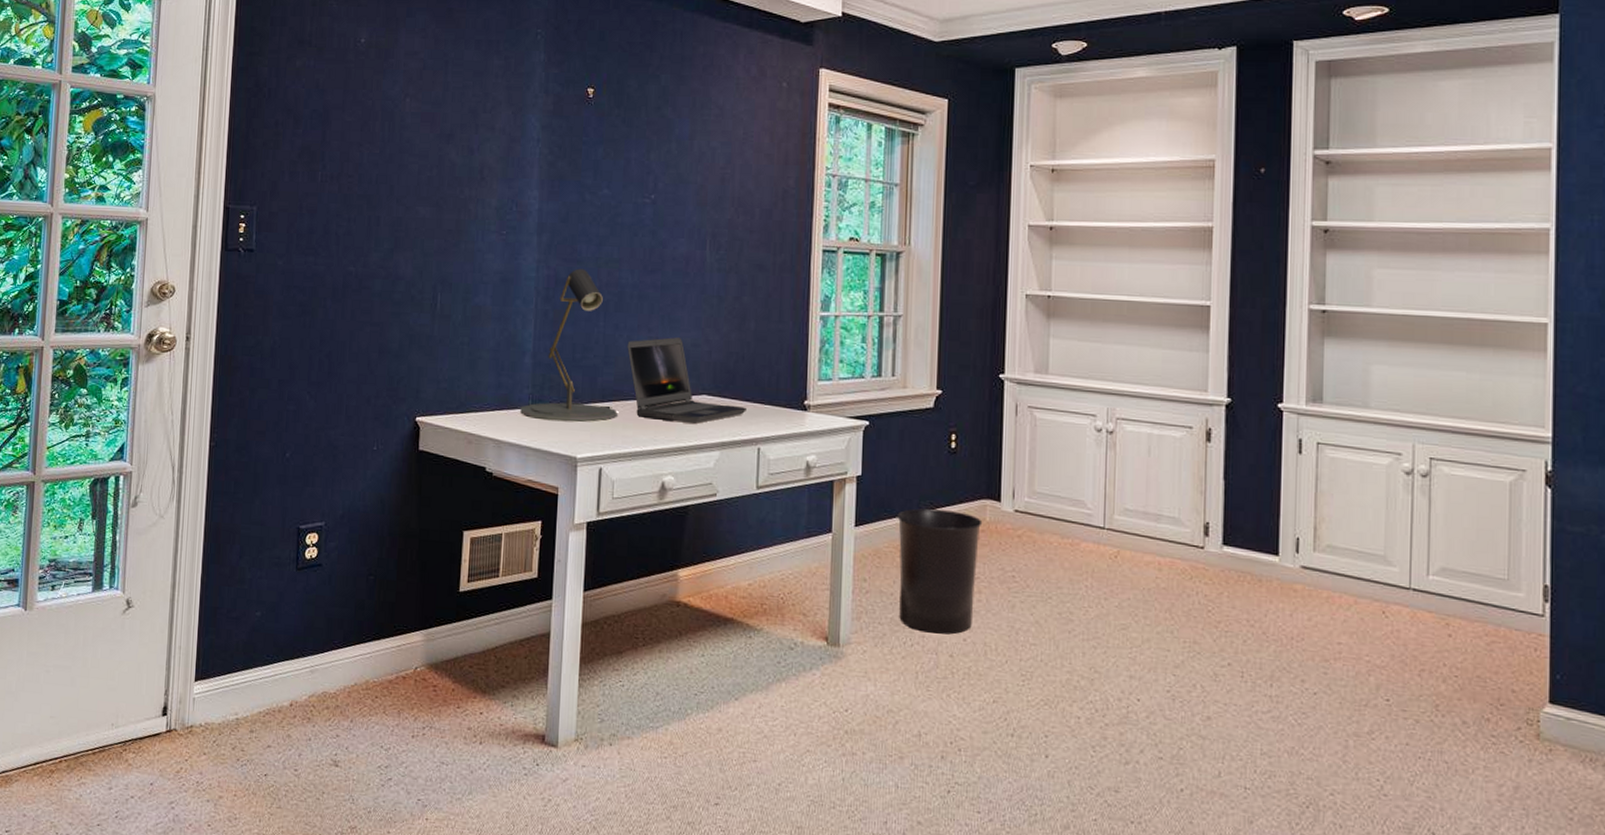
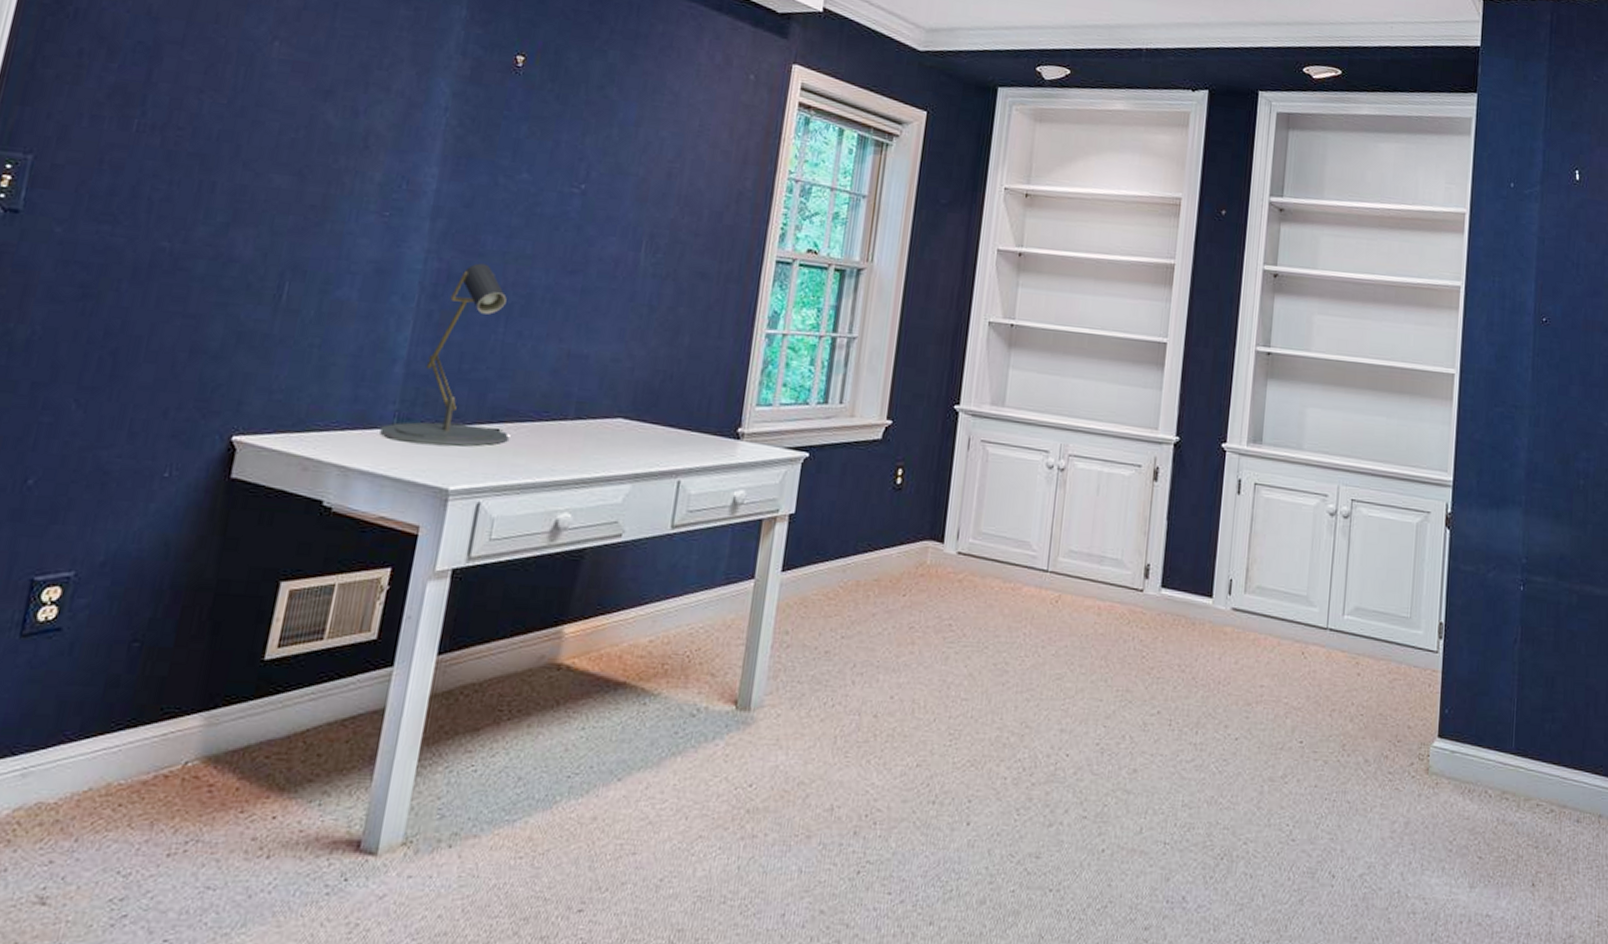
laptop computer: present [627,337,746,425] -> none [530,350,669,453]
waste bin: present [897,508,983,634] -> none [821,551,923,692]

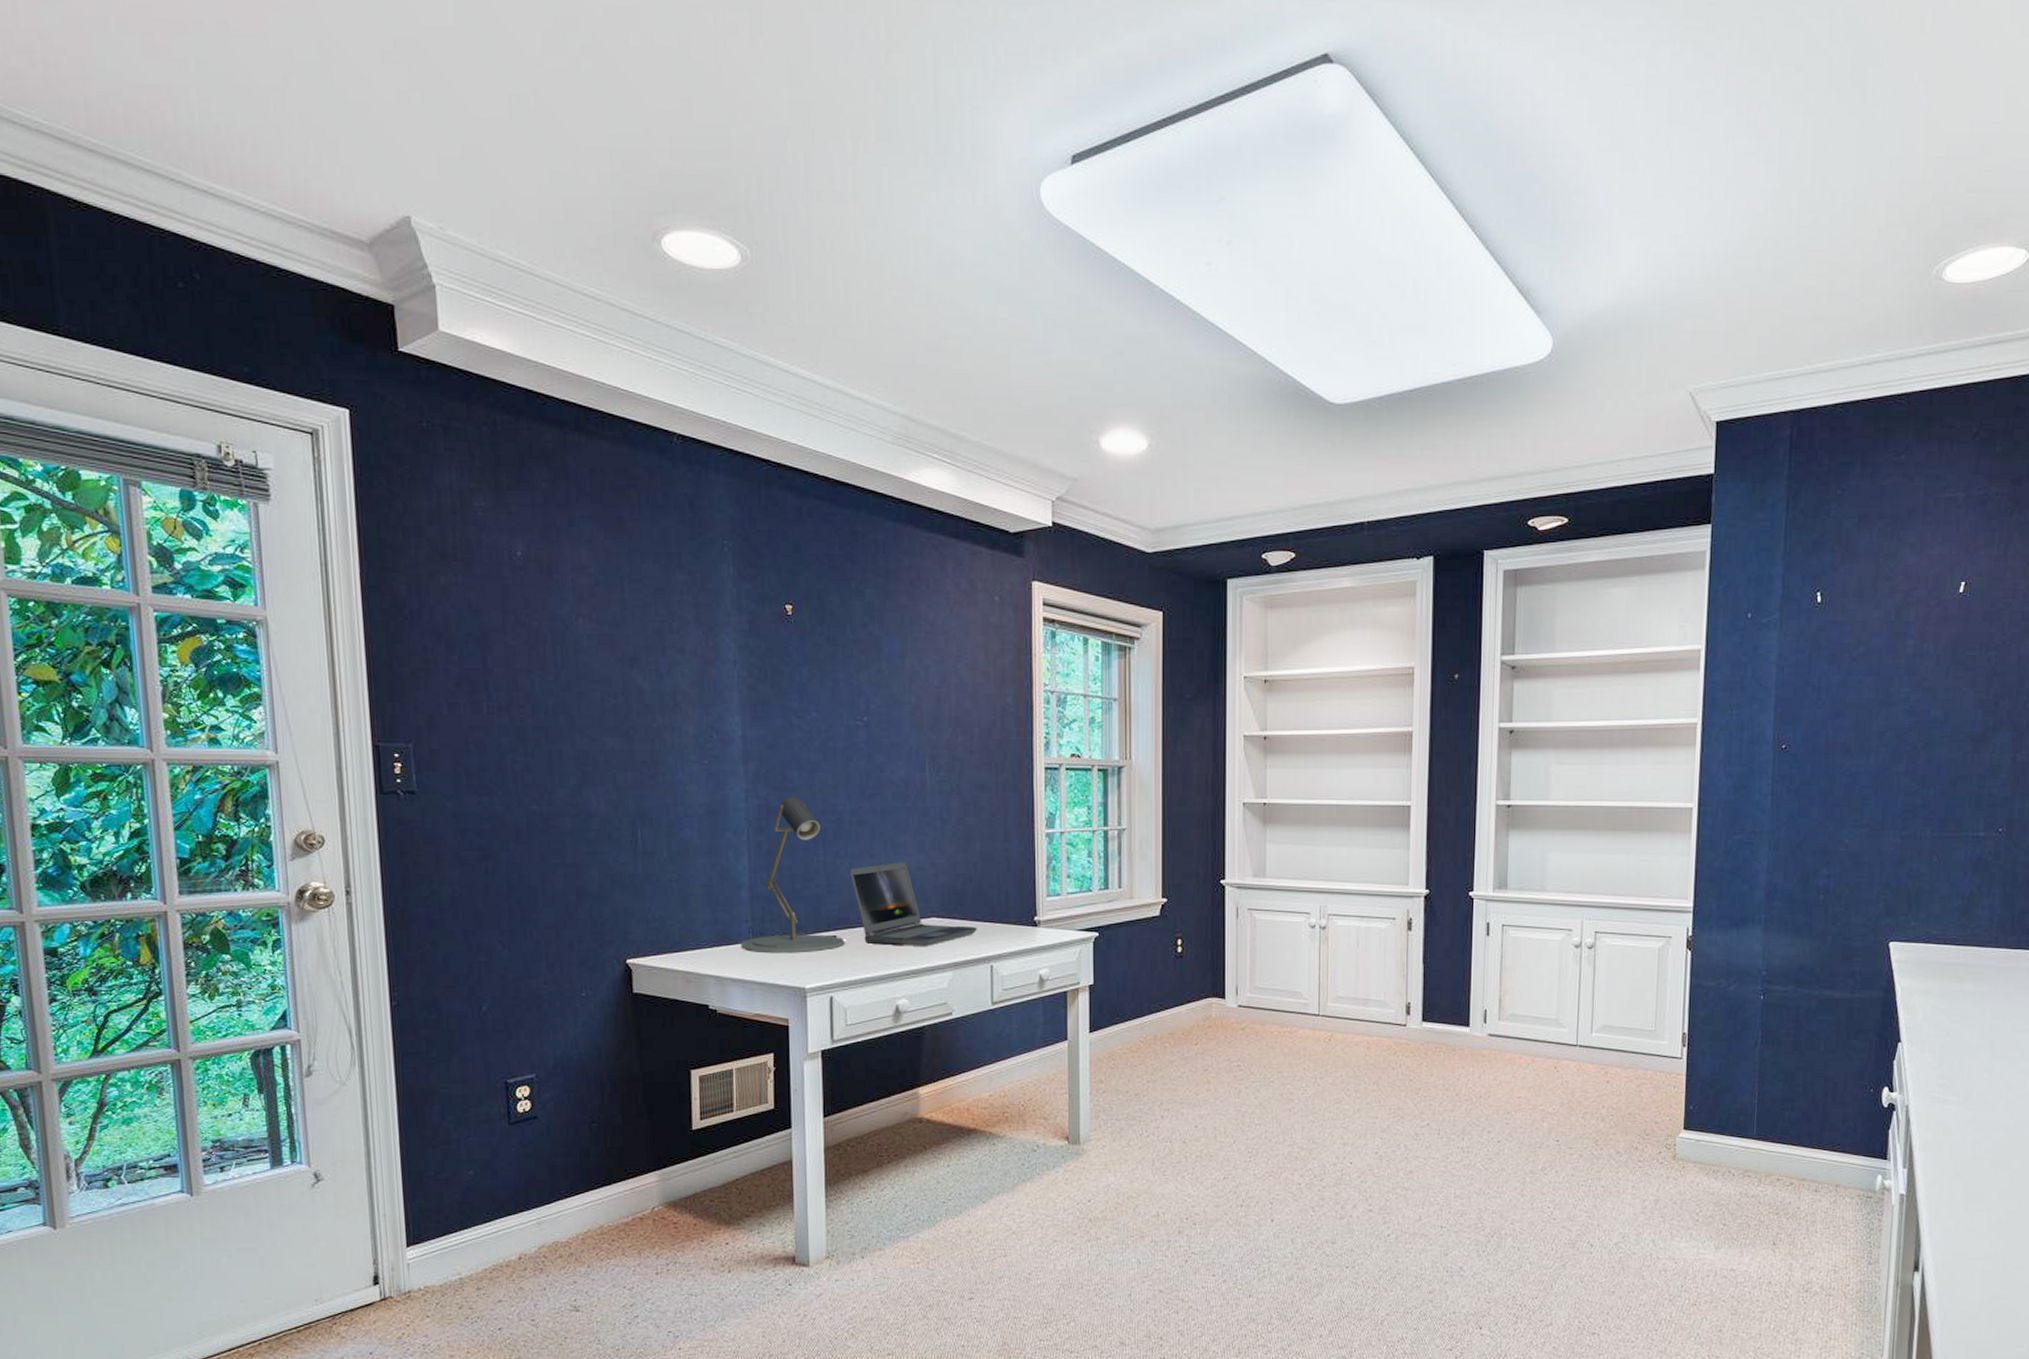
laptop computer: none [530,350,669,453] -> present [850,862,977,947]

